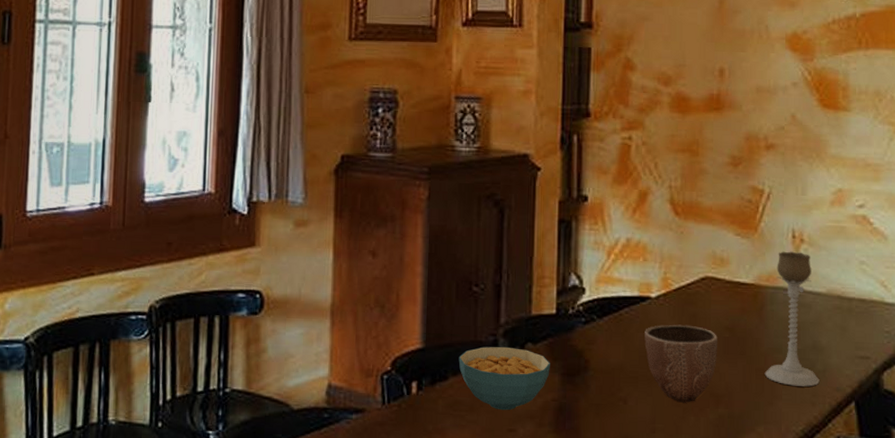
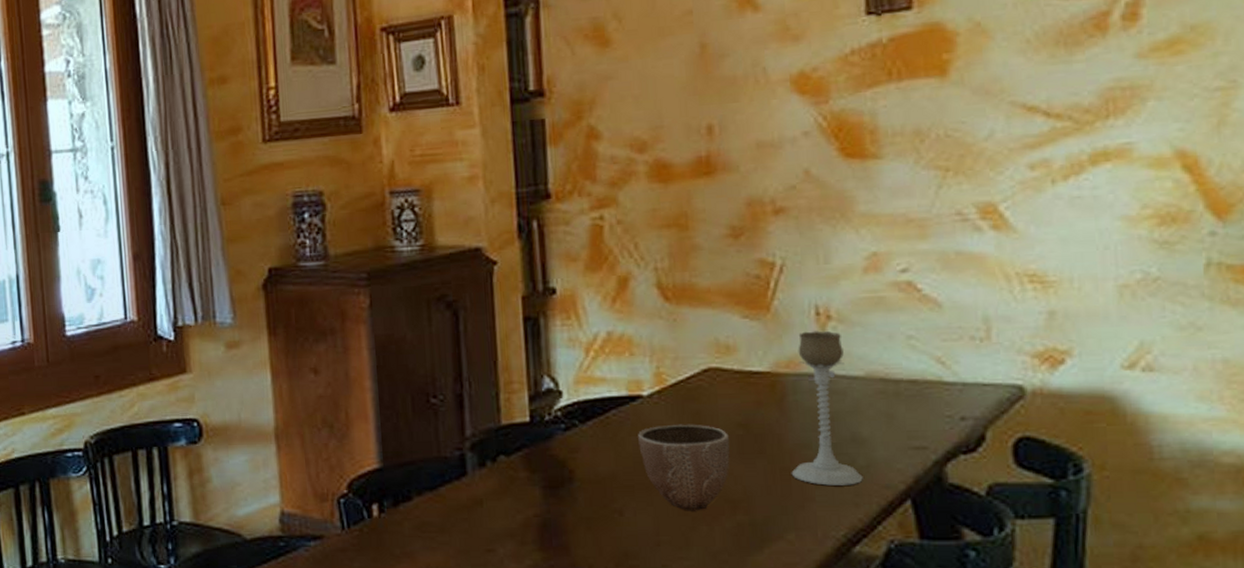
cereal bowl: present [458,346,550,411] -> none [422,461,529,530]

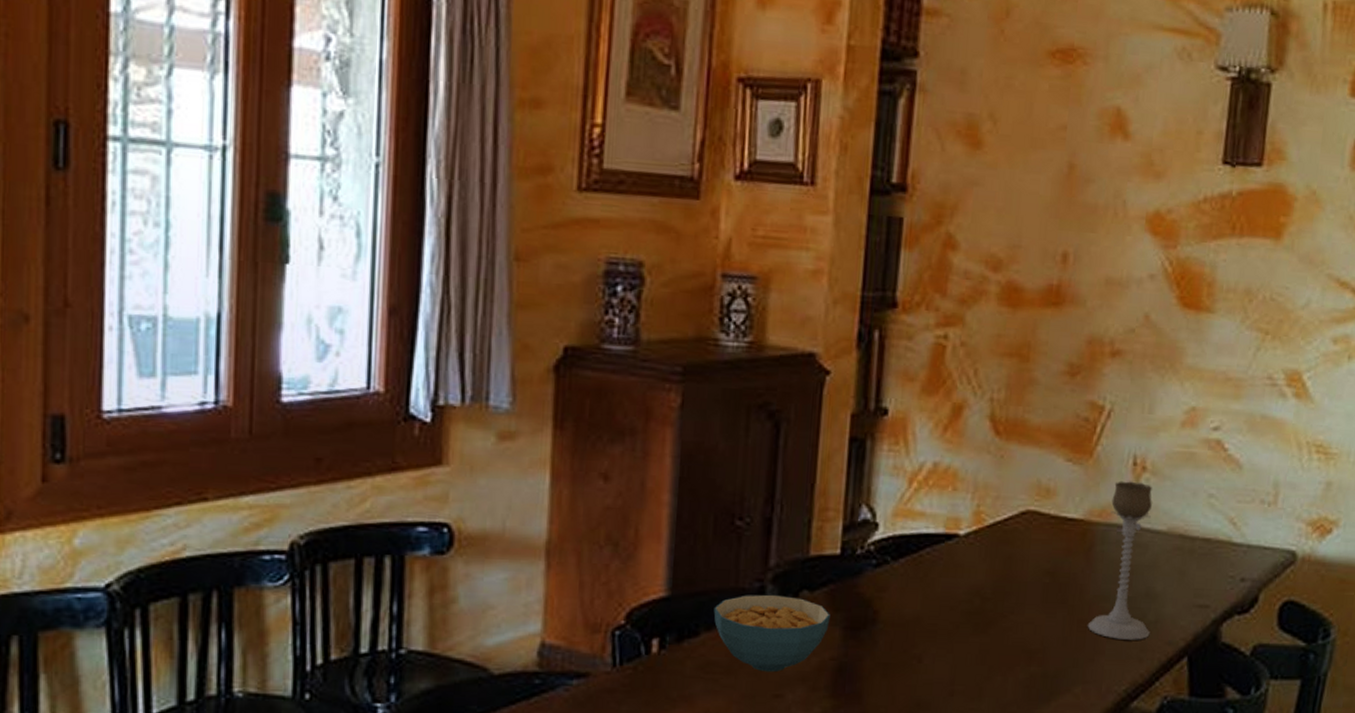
cereal bowl: none [422,461,529,530] -> present [713,594,830,673]
decorative bowl: present [638,424,730,511] -> none [948,567,1036,660]

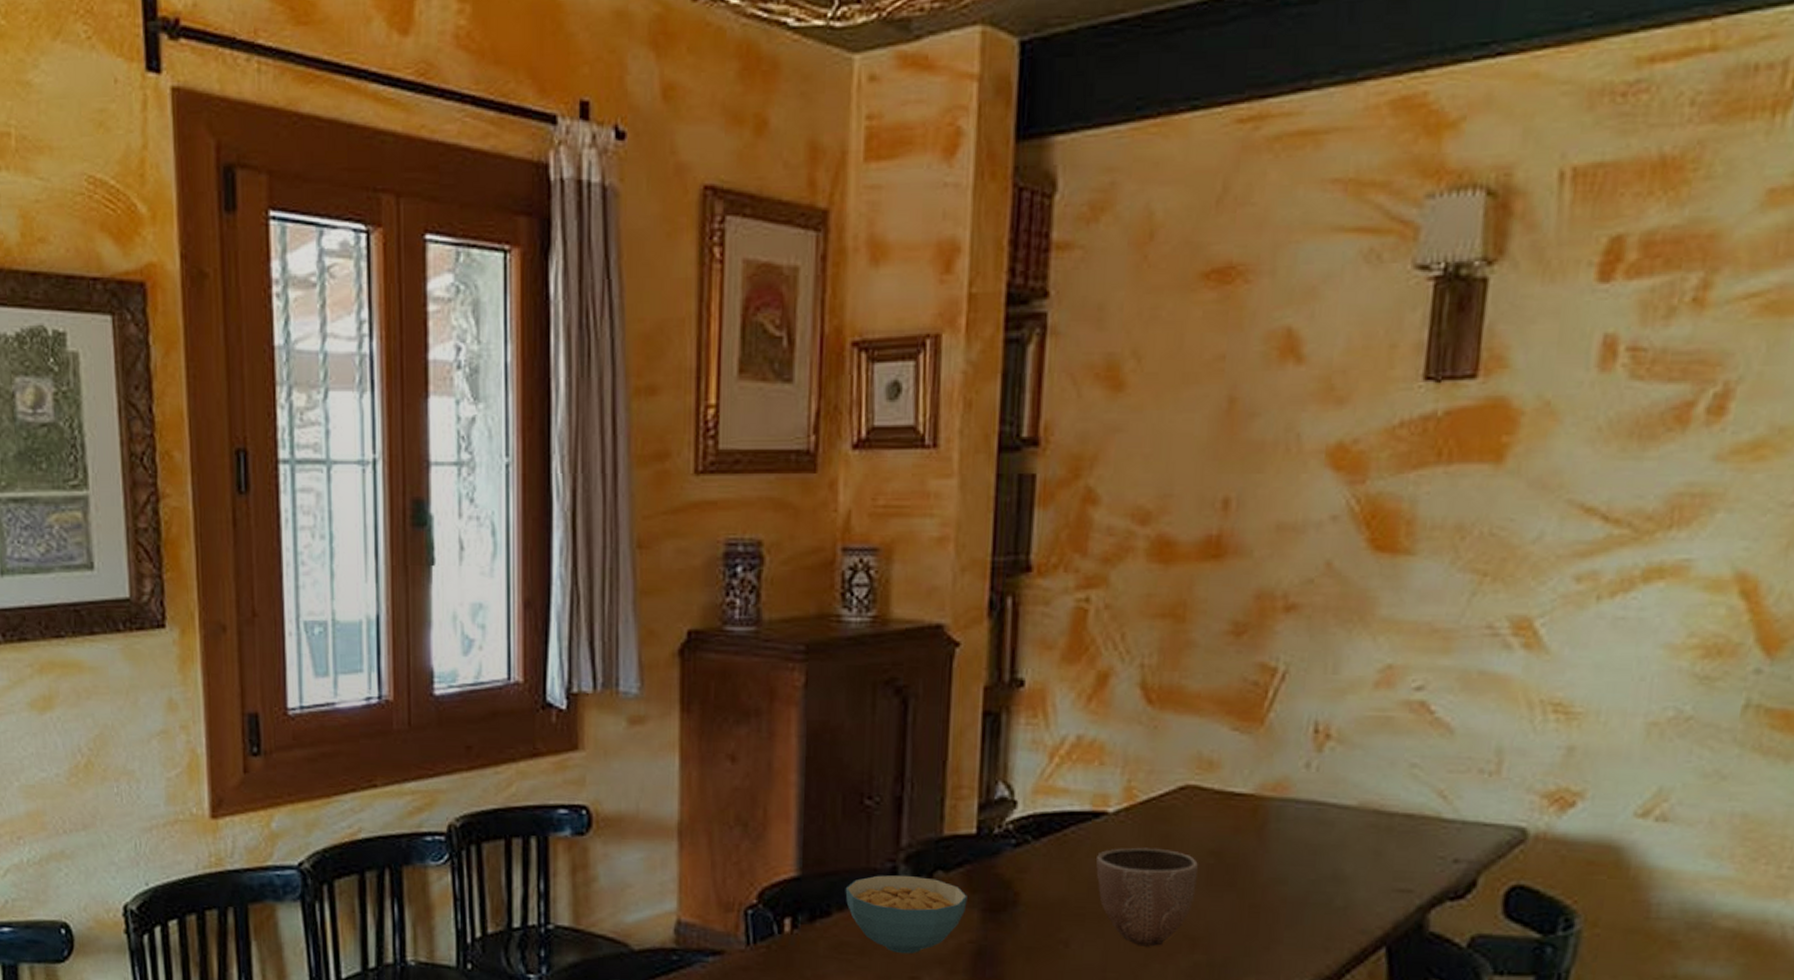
decorative bowl: none [948,567,1036,660] -> present [1096,847,1198,947]
candle holder: present [1087,481,1152,640] -> none [1260,750,1339,928]

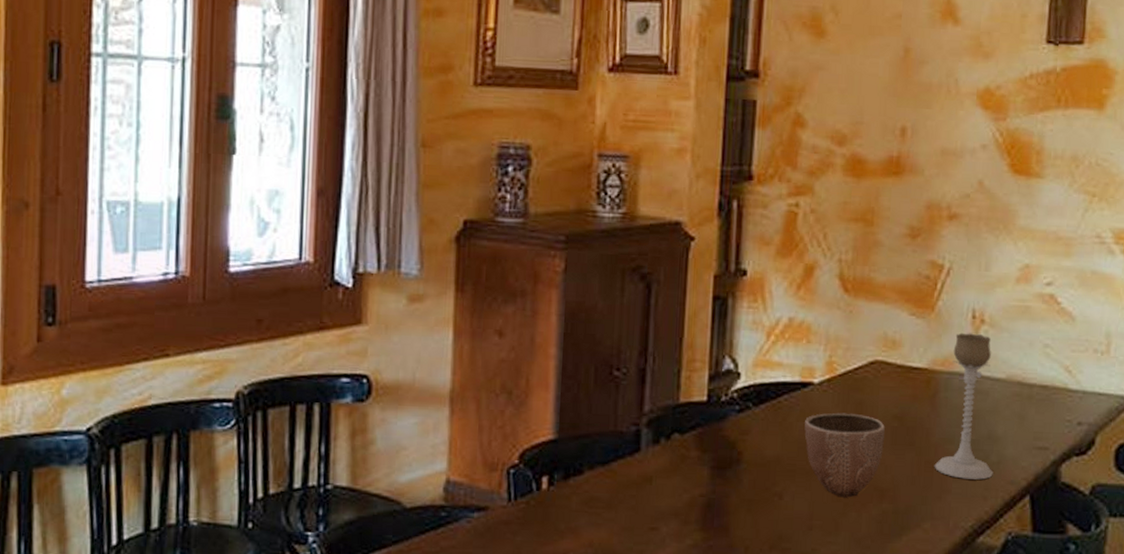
cereal bowl: present [845,875,967,954] -> none [595,437,699,507]
candle holder: none [1260,750,1339,928] -> present [934,332,993,480]

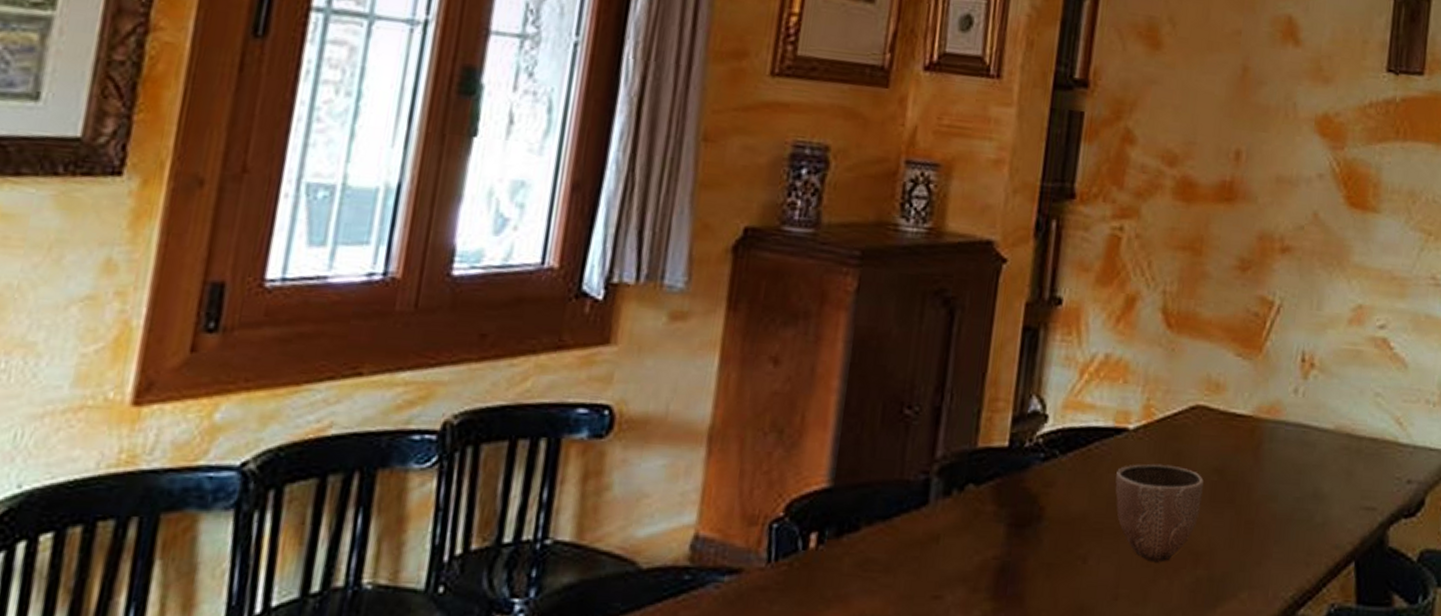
candle holder: present [934,332,993,480] -> none [1254,377,1320,543]

